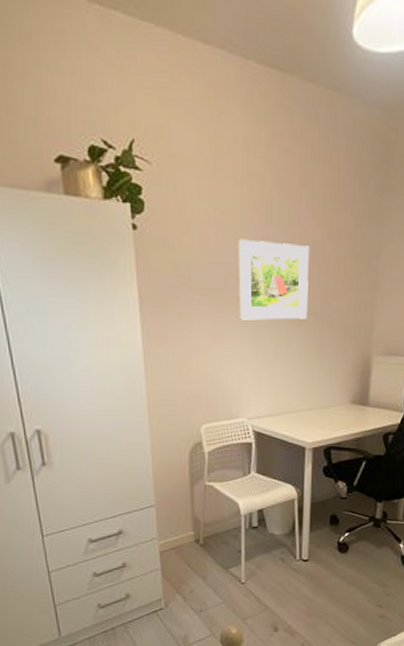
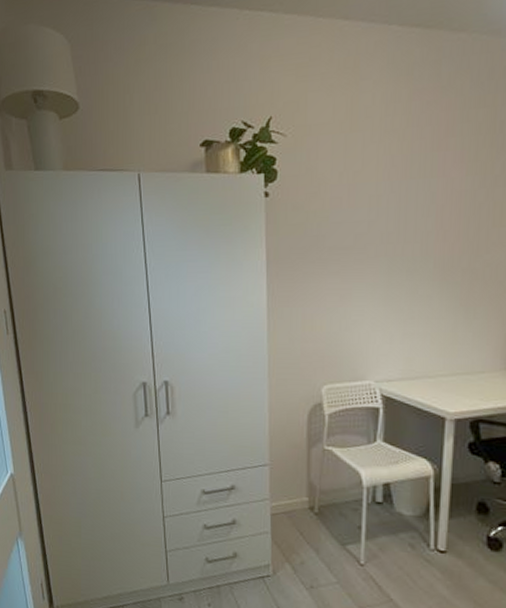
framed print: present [238,239,309,320] -> none [370,196,456,278]

